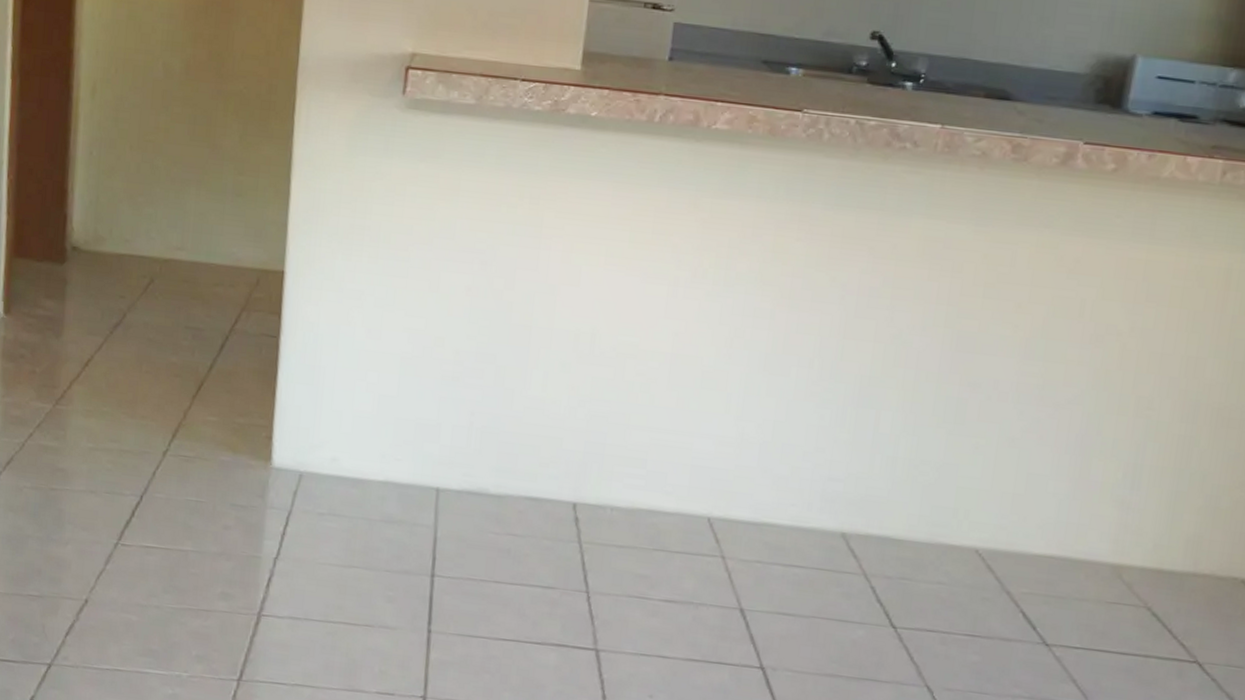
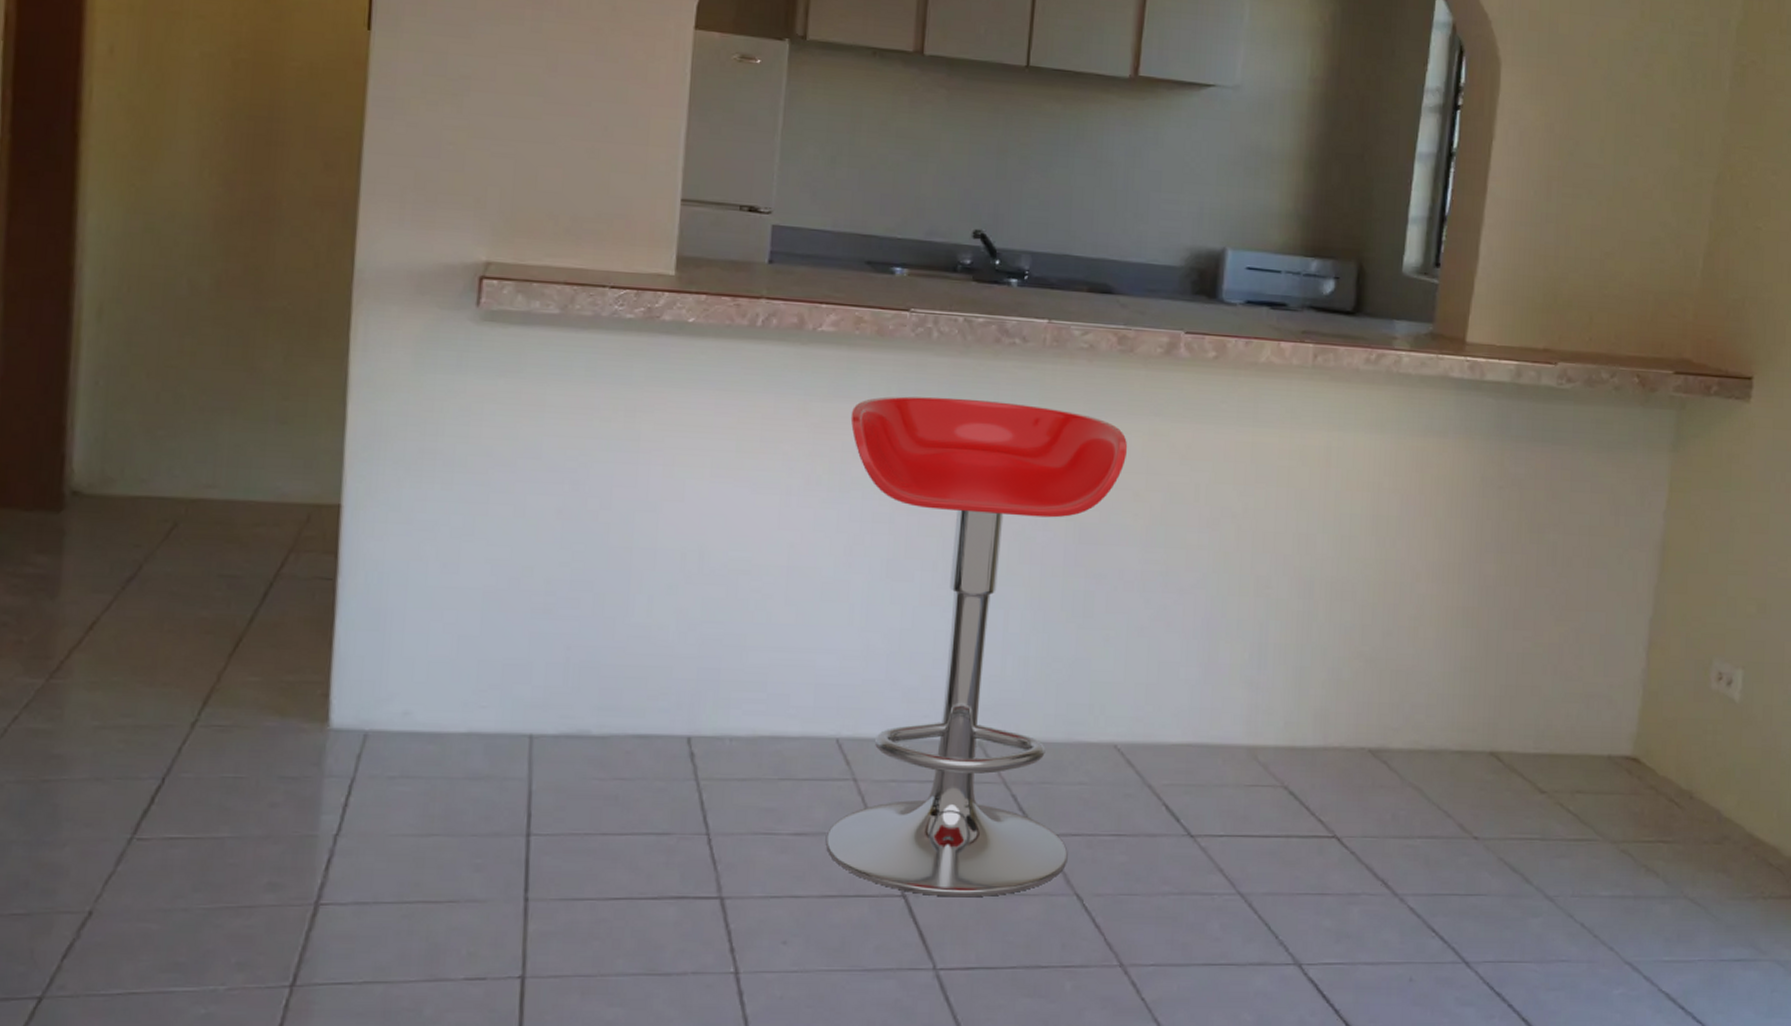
bar stool: none [693,195,1014,679] -> present [826,396,1128,898]

